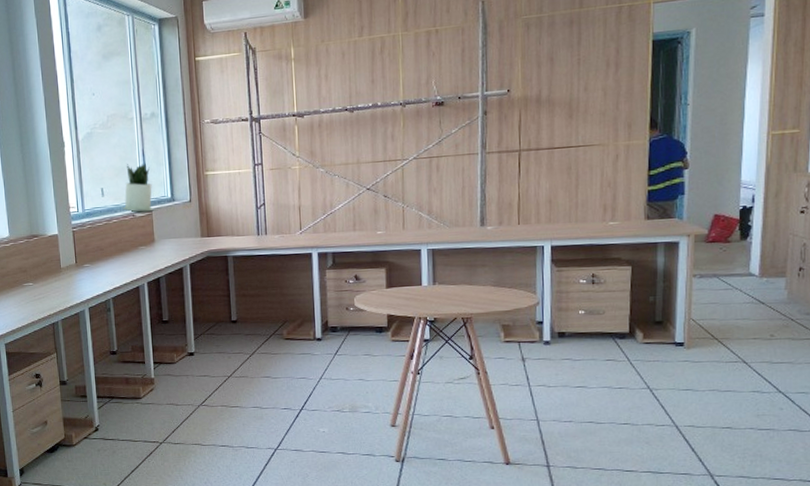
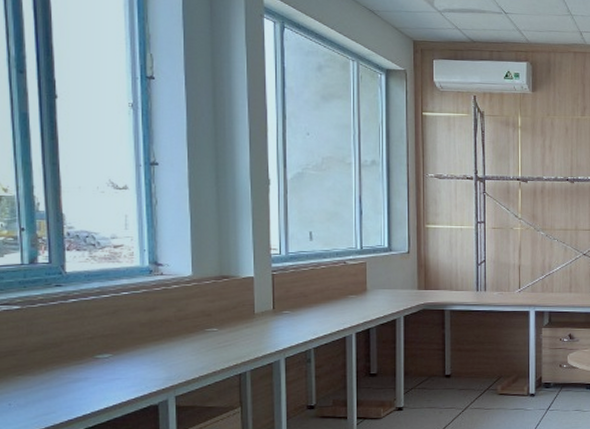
planter: present [122,164,154,213] -> none [332,209,368,260]

